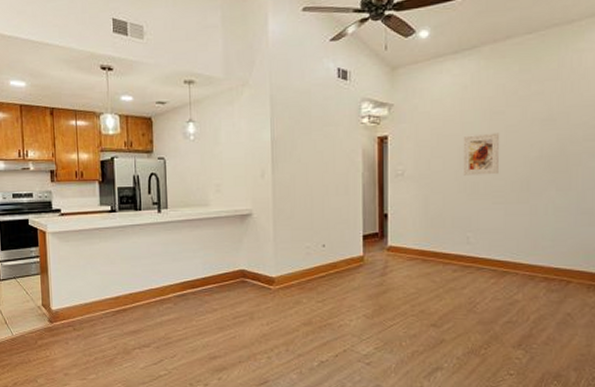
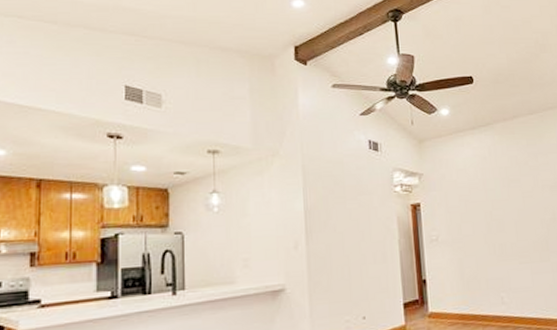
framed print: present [463,132,499,176] -> none [487,198,521,238]

